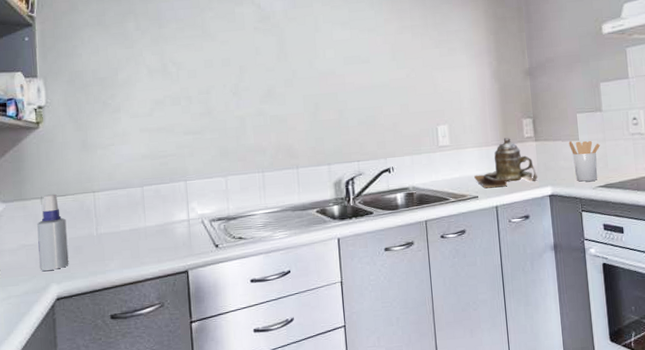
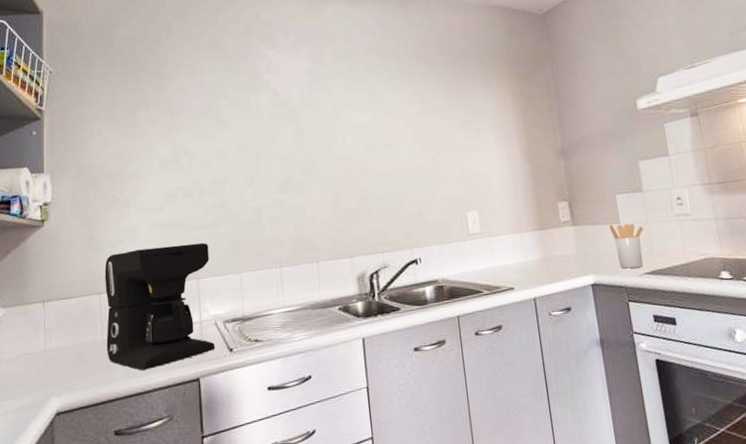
spray bottle: present [37,194,69,271] -> none [38,296,71,382]
coffee maker: none [98,147,202,262] -> present [104,242,216,370]
teapot: present [474,137,537,189] -> none [509,222,578,279]

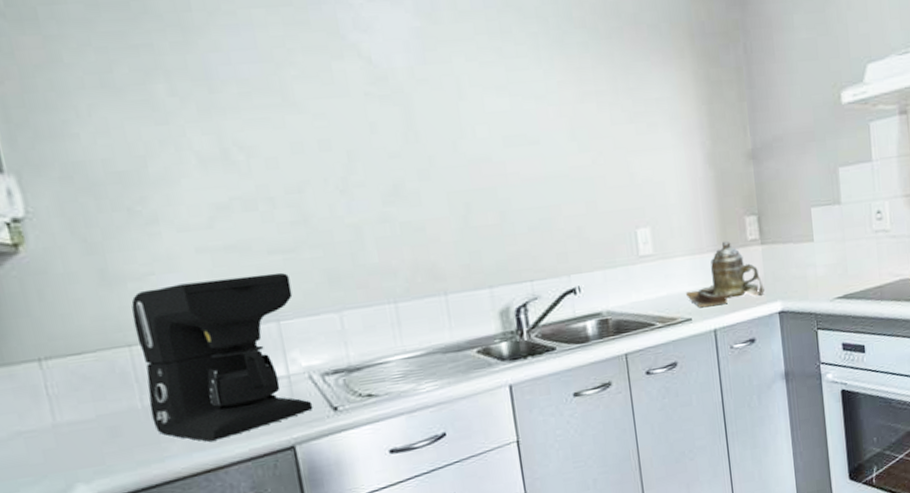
teapot: none [509,222,578,279] -> present [686,240,764,308]
utensil holder: present [609,223,644,269] -> none [801,241,839,293]

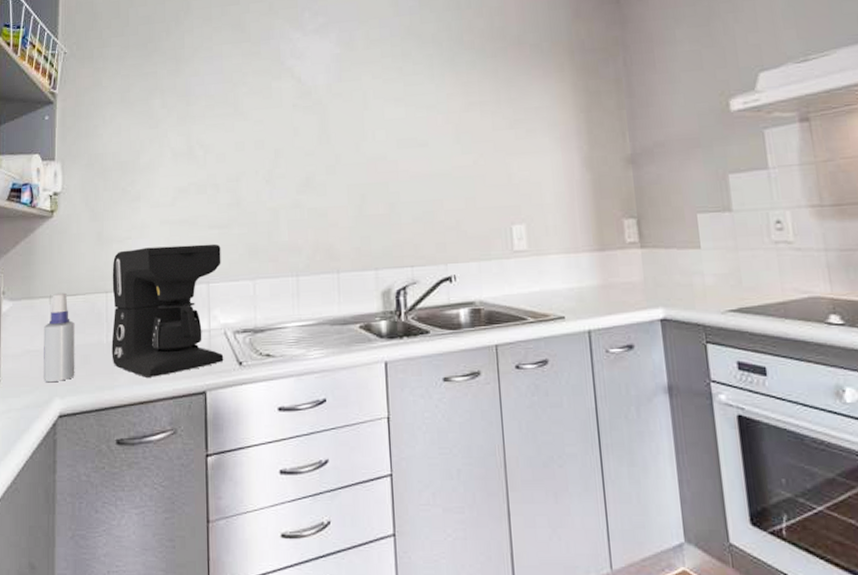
spray bottle: none [37,352,102,467] -> present [44,292,75,382]
teapot: present [686,240,764,308] -> none [559,242,644,307]

